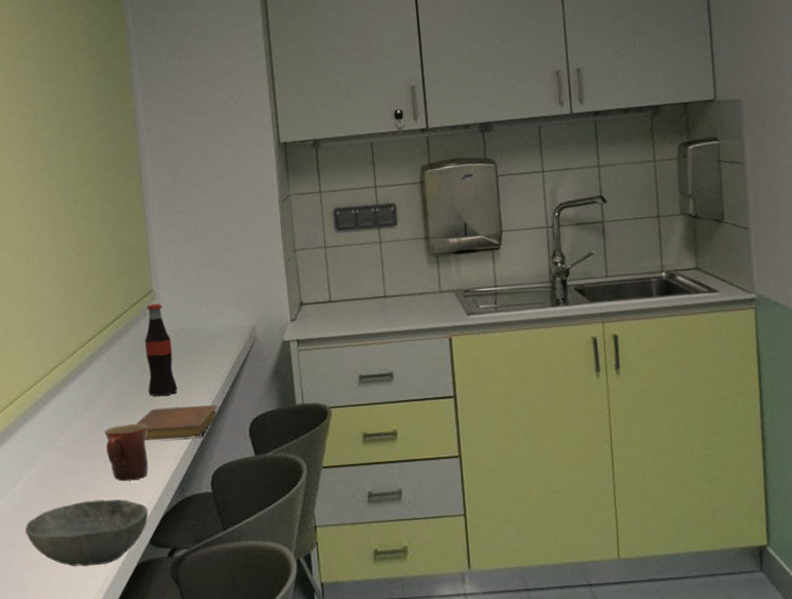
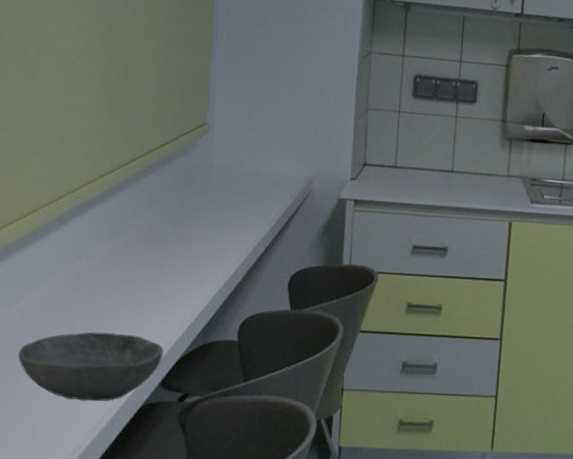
mug: present [104,423,149,481] -> none [127,257,178,318]
notebook: present [135,404,218,441] -> none [164,246,258,283]
bottle: present [145,304,178,396] -> none [184,137,219,235]

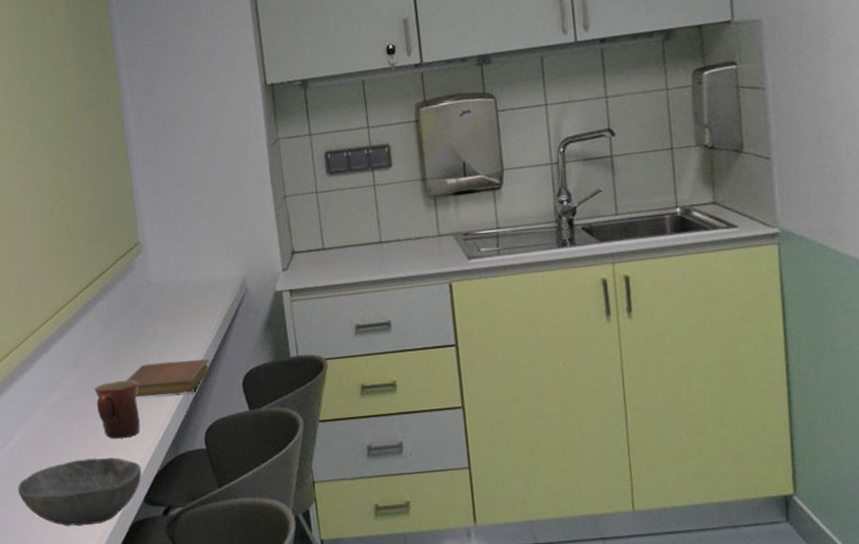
mug: none [127,257,178,318] -> present [94,380,141,439]
notebook: none [164,246,258,283] -> present [126,358,209,397]

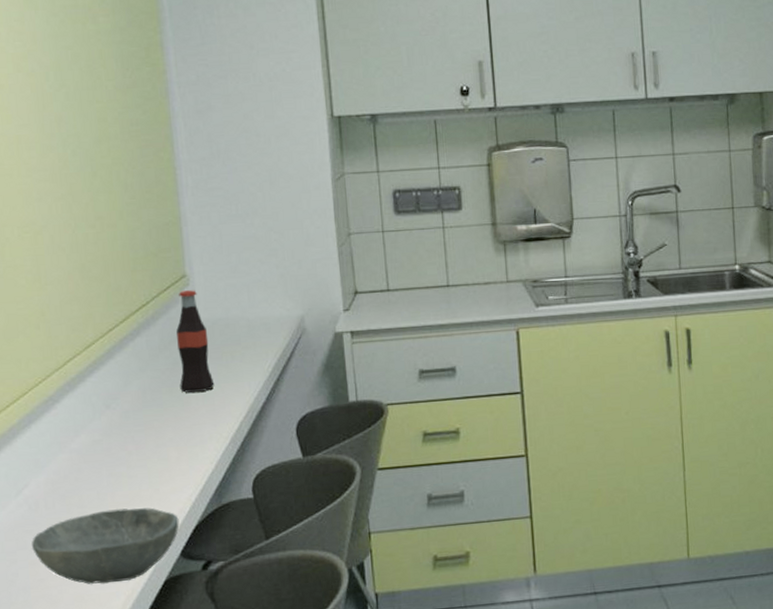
mug: present [94,380,141,439] -> none [127,423,180,488]
notebook: present [126,358,209,397] -> none [165,401,260,442]
bottle: none [133,256,168,352] -> present [176,290,215,393]

